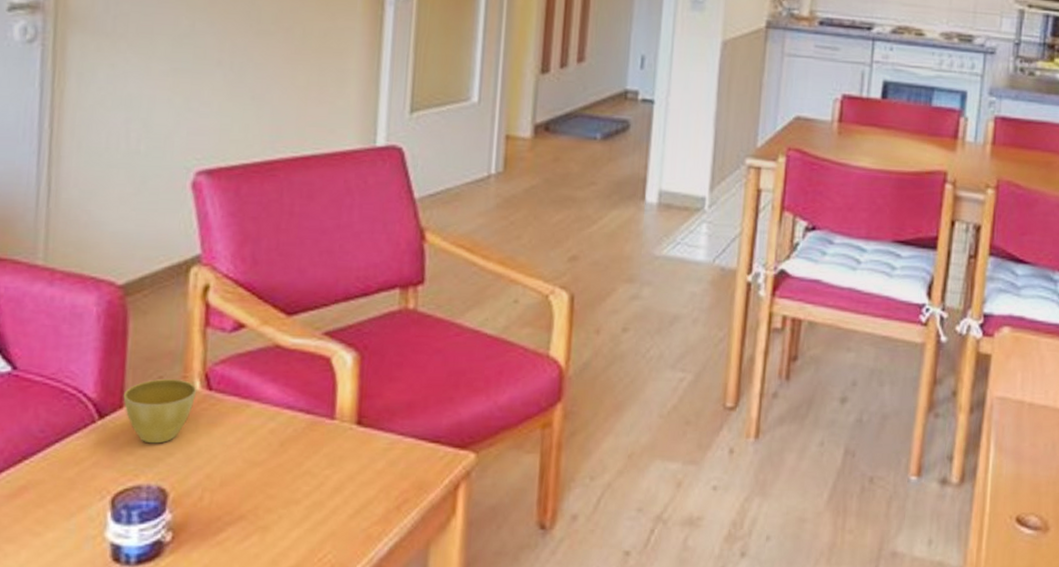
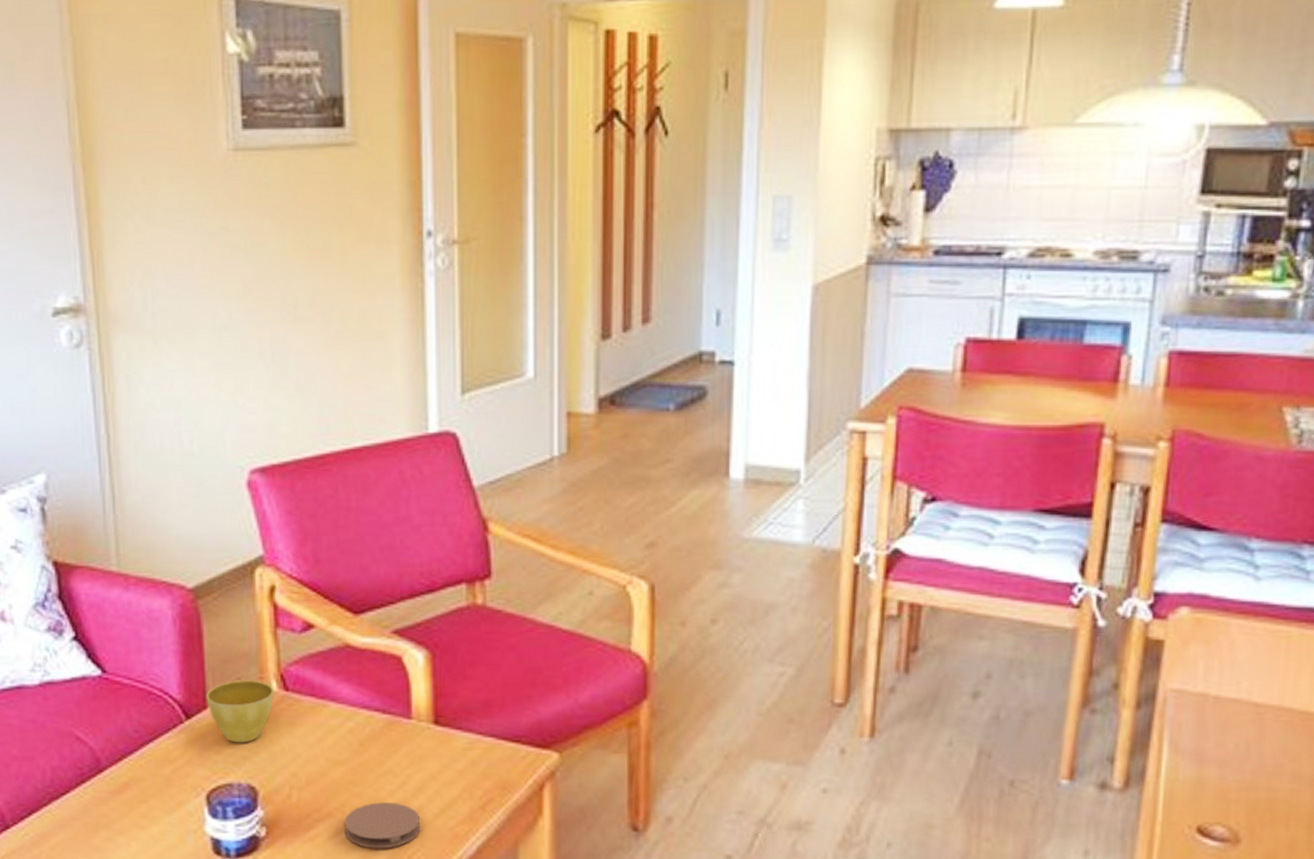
coaster: none [255,504,334,552] -> present [344,802,421,849]

